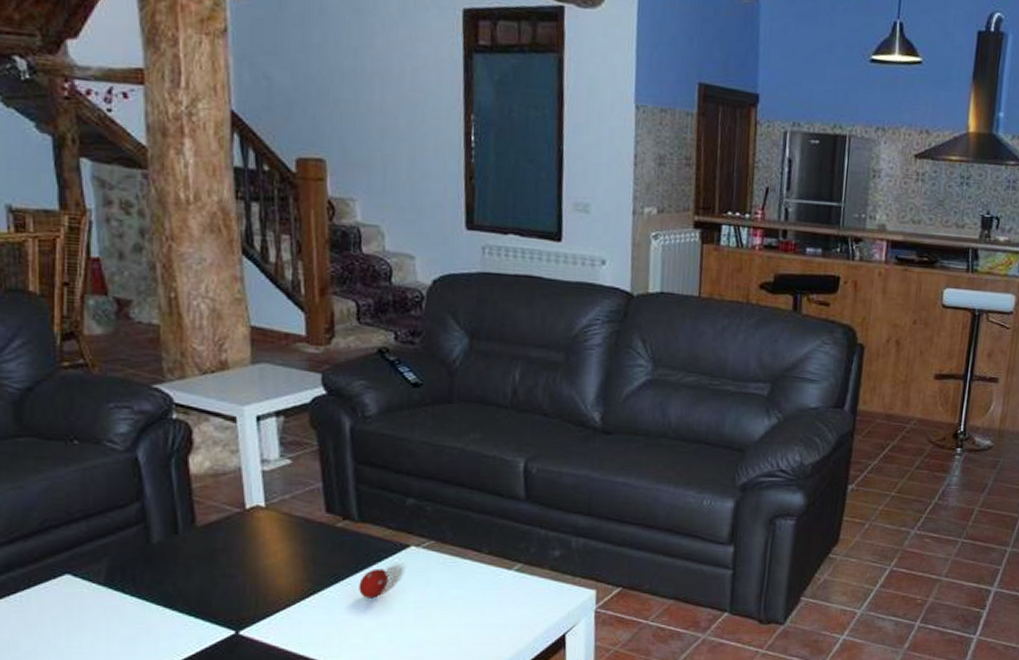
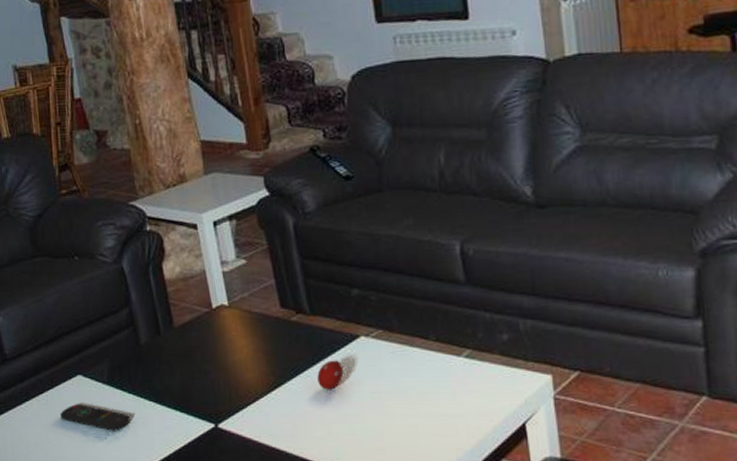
remote control: none [38,607,131,637] -> present [60,404,131,431]

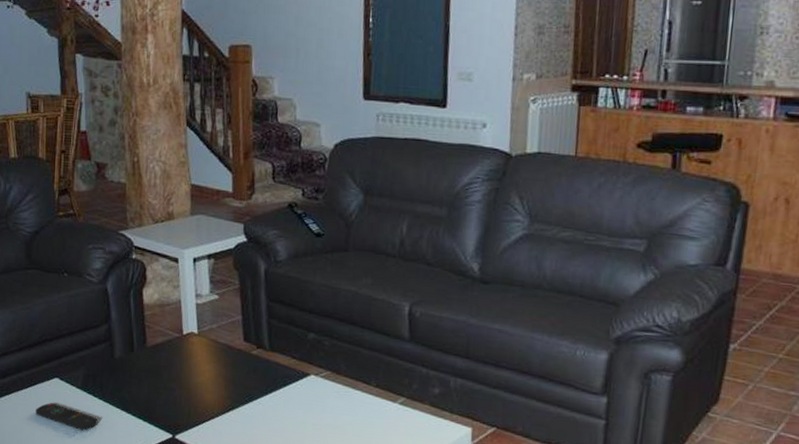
fruit: present [317,360,344,390] -> none [268,392,292,418]

